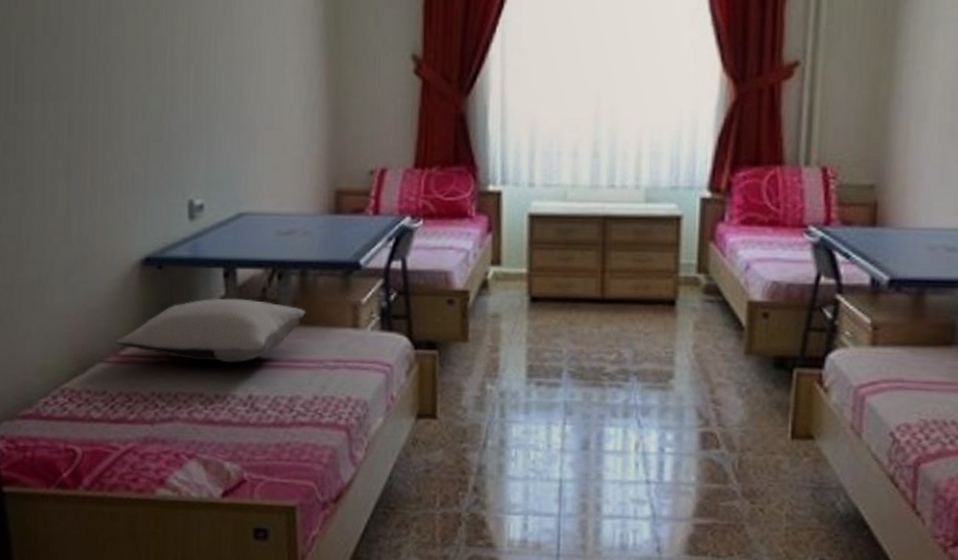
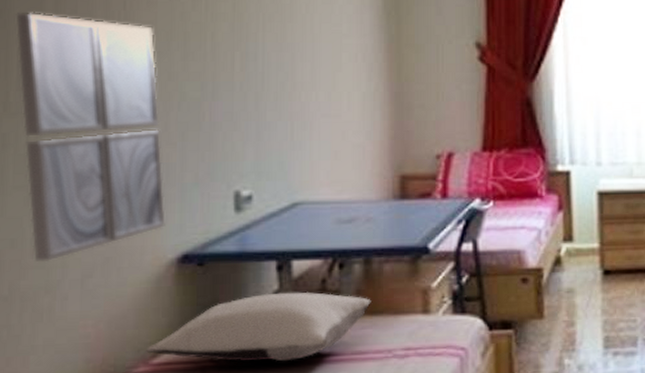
wall art: none [13,29,132,257] -> present [16,13,166,262]

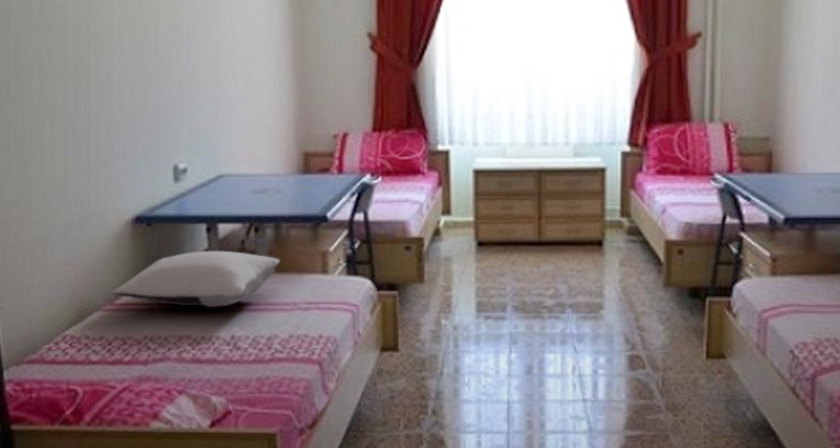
wall art: present [16,13,166,262] -> none [12,17,123,218]

